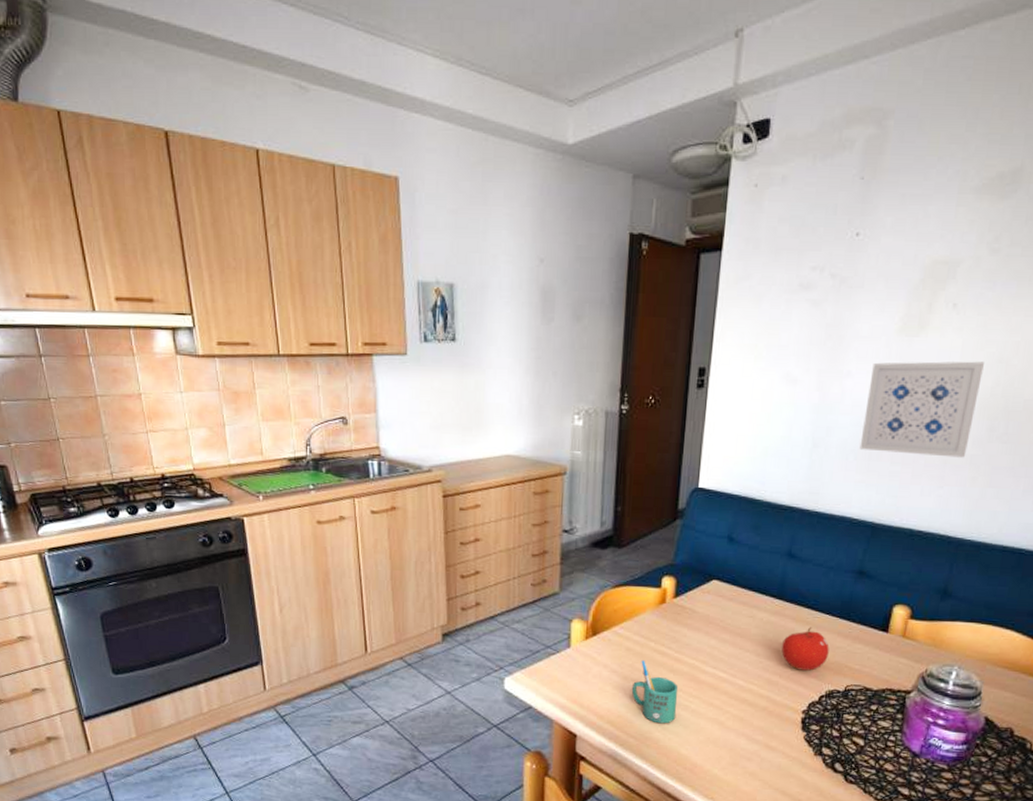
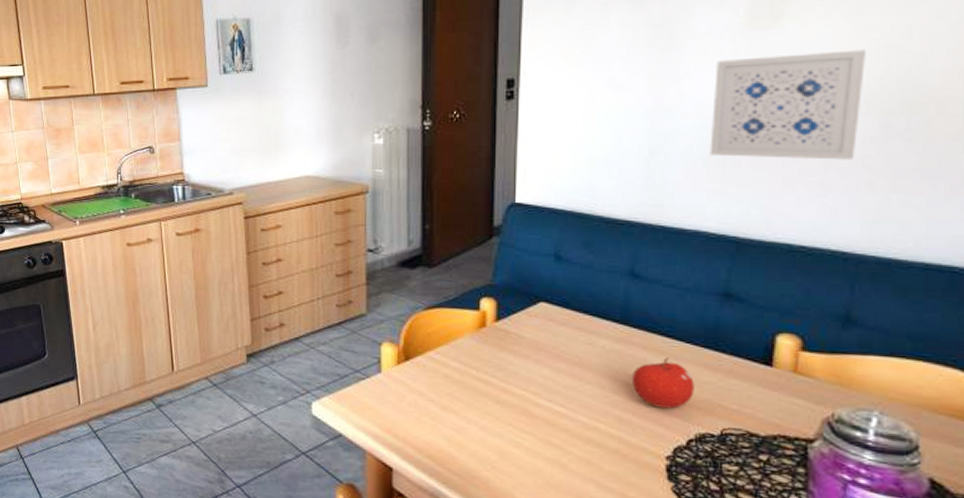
mug: present [631,660,679,724] -> none [452,389,508,462]

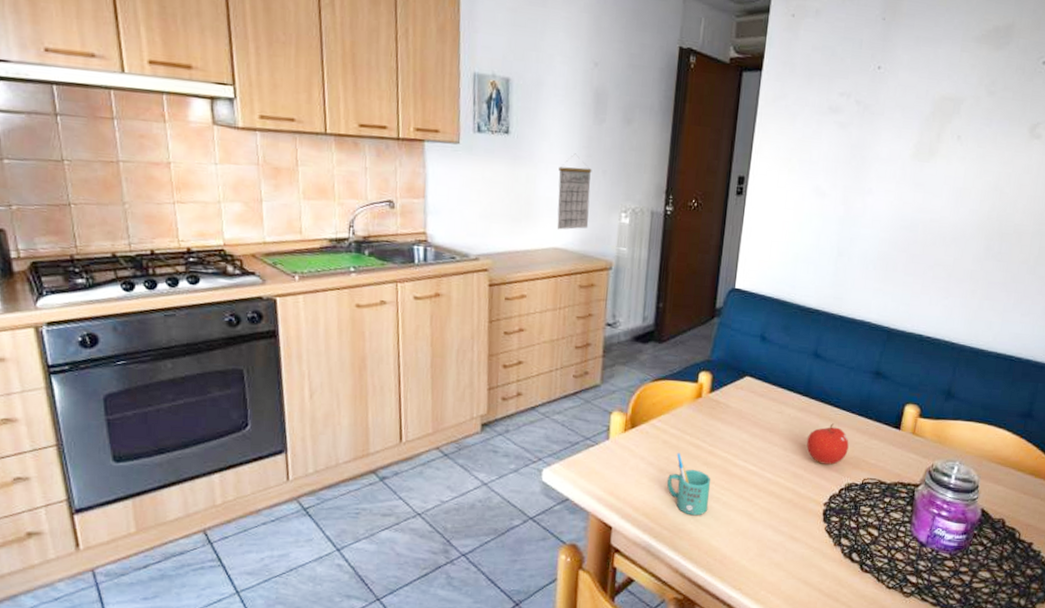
calendar: none [304,80,340,158] -> present [556,153,592,230]
mug: none [452,389,508,462] -> present [666,453,712,516]
wall art: present [709,49,865,160] -> none [878,182,982,273]

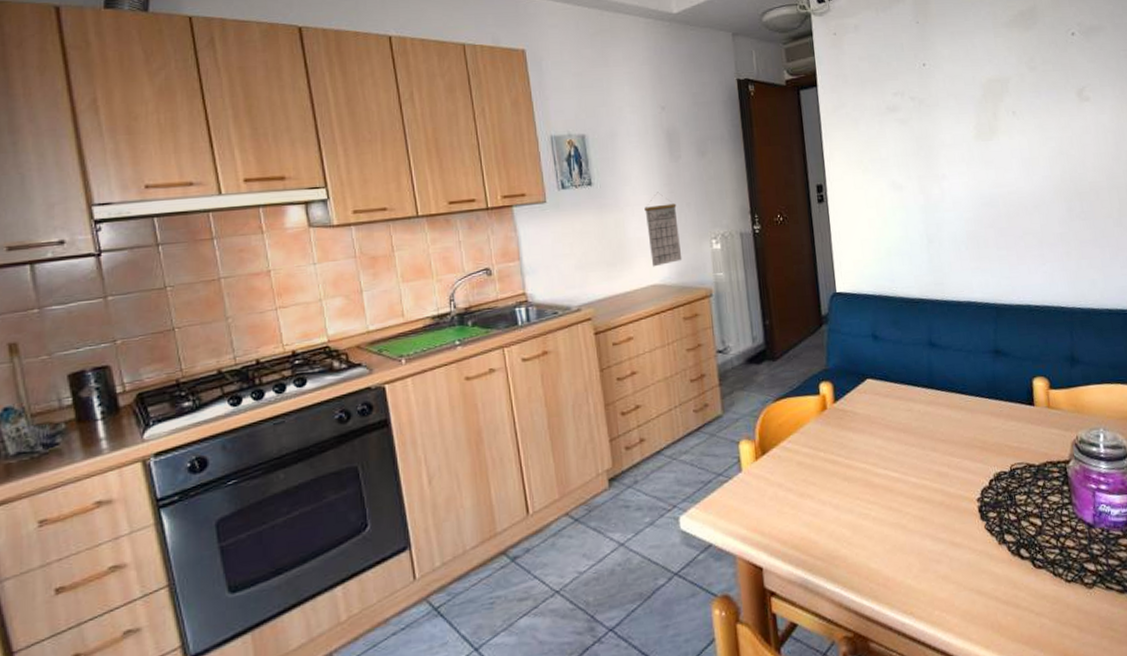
mug: present [666,453,712,516] -> none [809,472,858,539]
fruit: present [806,423,849,465] -> none [943,411,988,457]

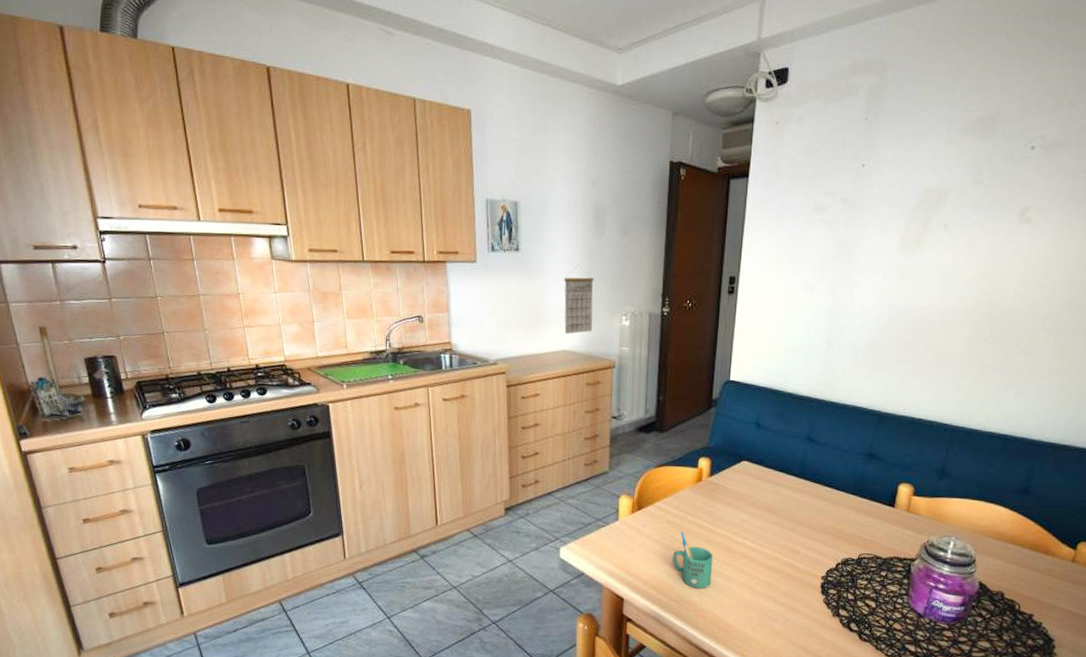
mug: none [809,472,858,539] -> present [672,532,714,589]

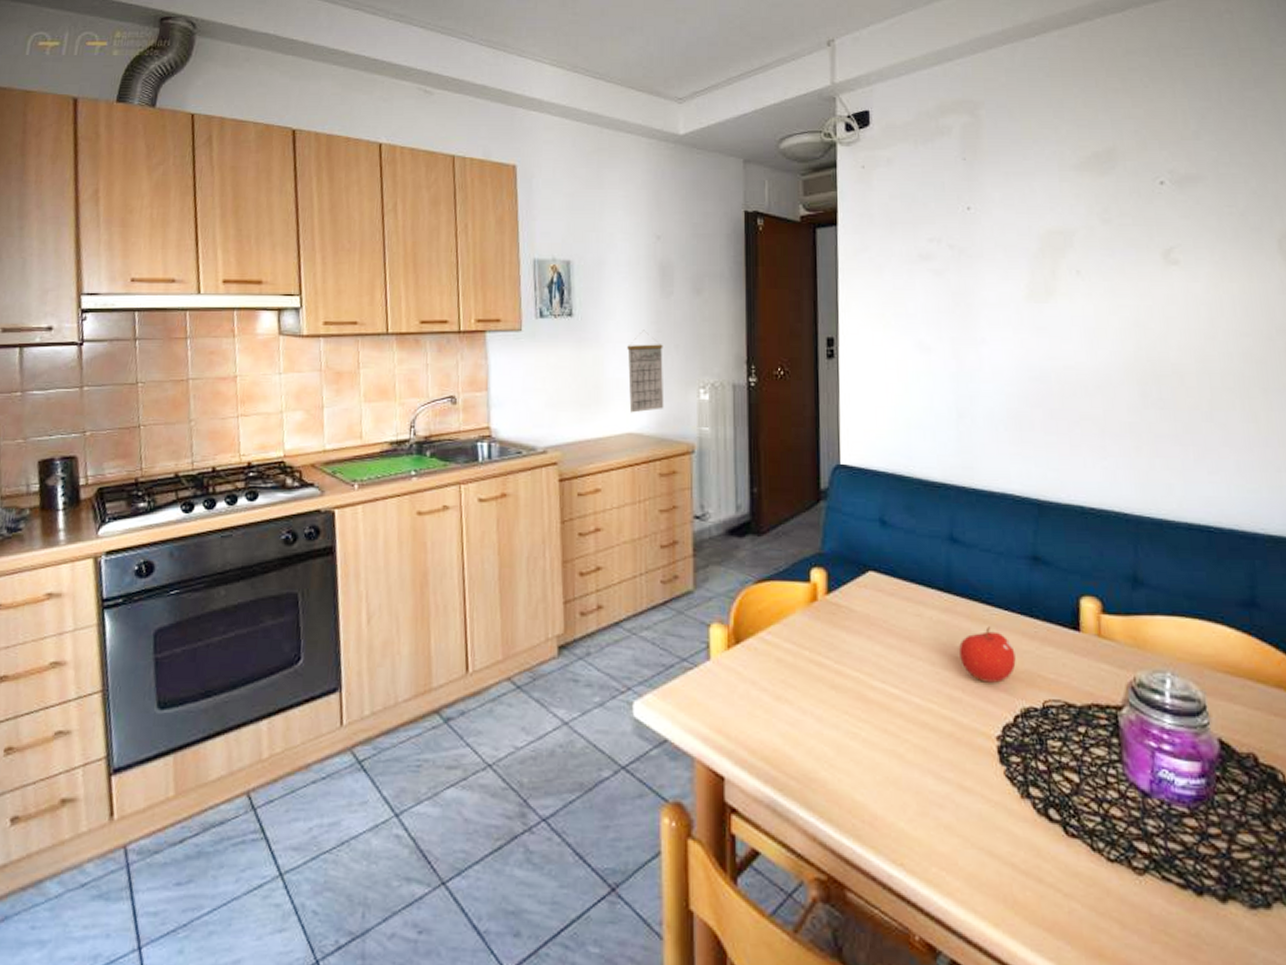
mug: present [672,532,714,589] -> none [787,674,844,759]
fruit: none [803,502,844,541] -> present [959,626,1016,683]

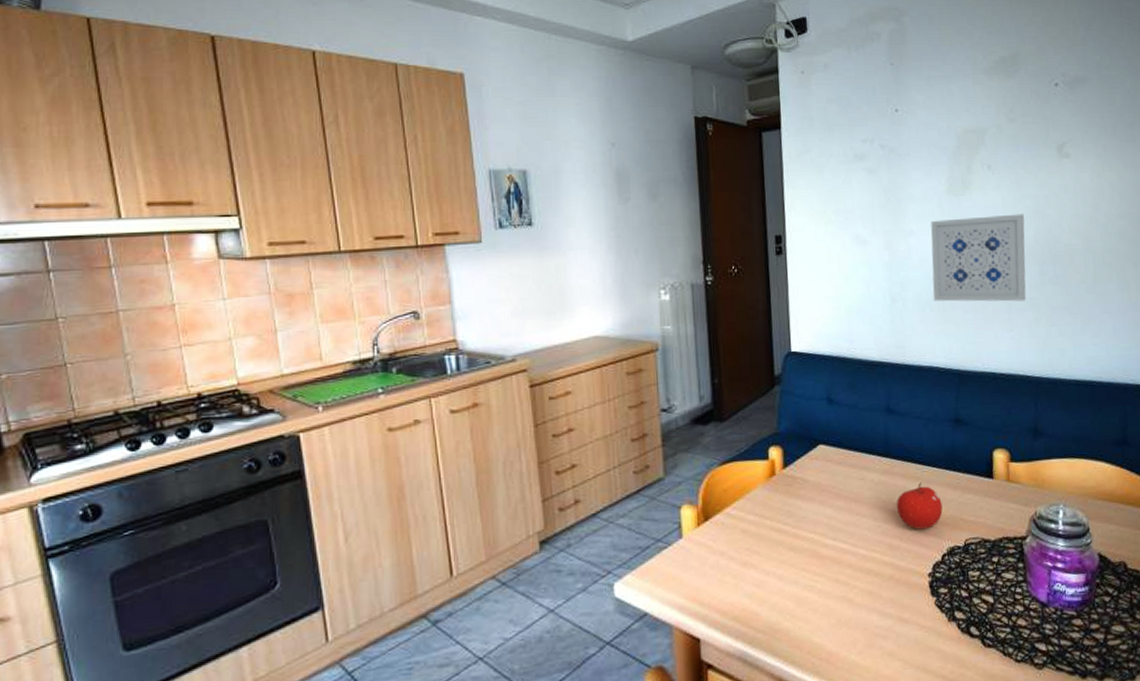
calendar: present [627,330,664,413] -> none [588,236,628,317]
wall art: none [1006,326,1124,426] -> present [931,214,1026,302]

